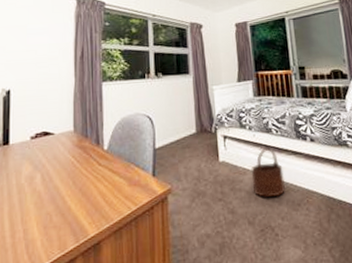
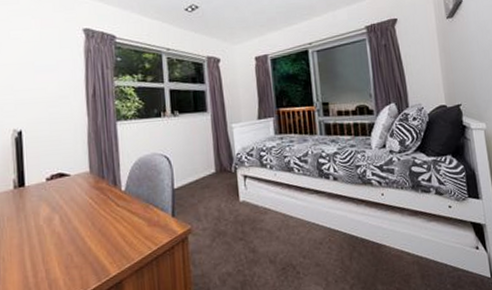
wooden bucket: present [251,147,286,197] -> none [272,186,308,236]

